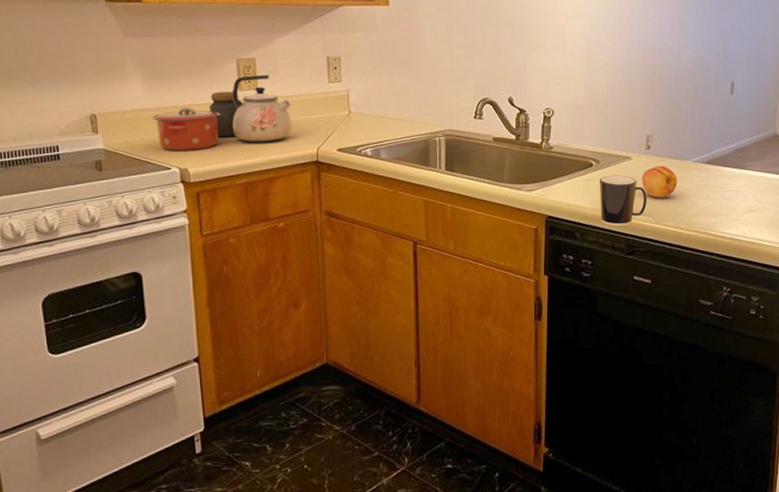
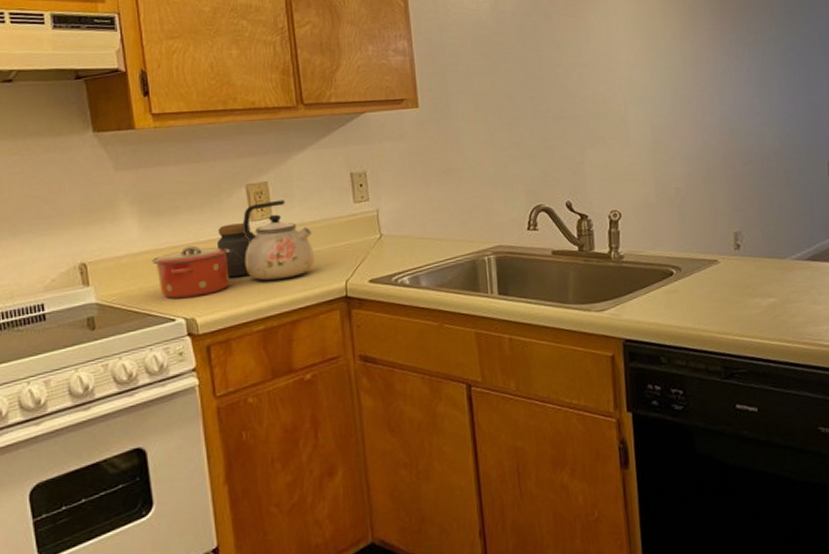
mug: present [599,175,647,227] -> none [682,283,743,346]
fruit: present [641,165,678,198] -> none [733,267,778,307]

